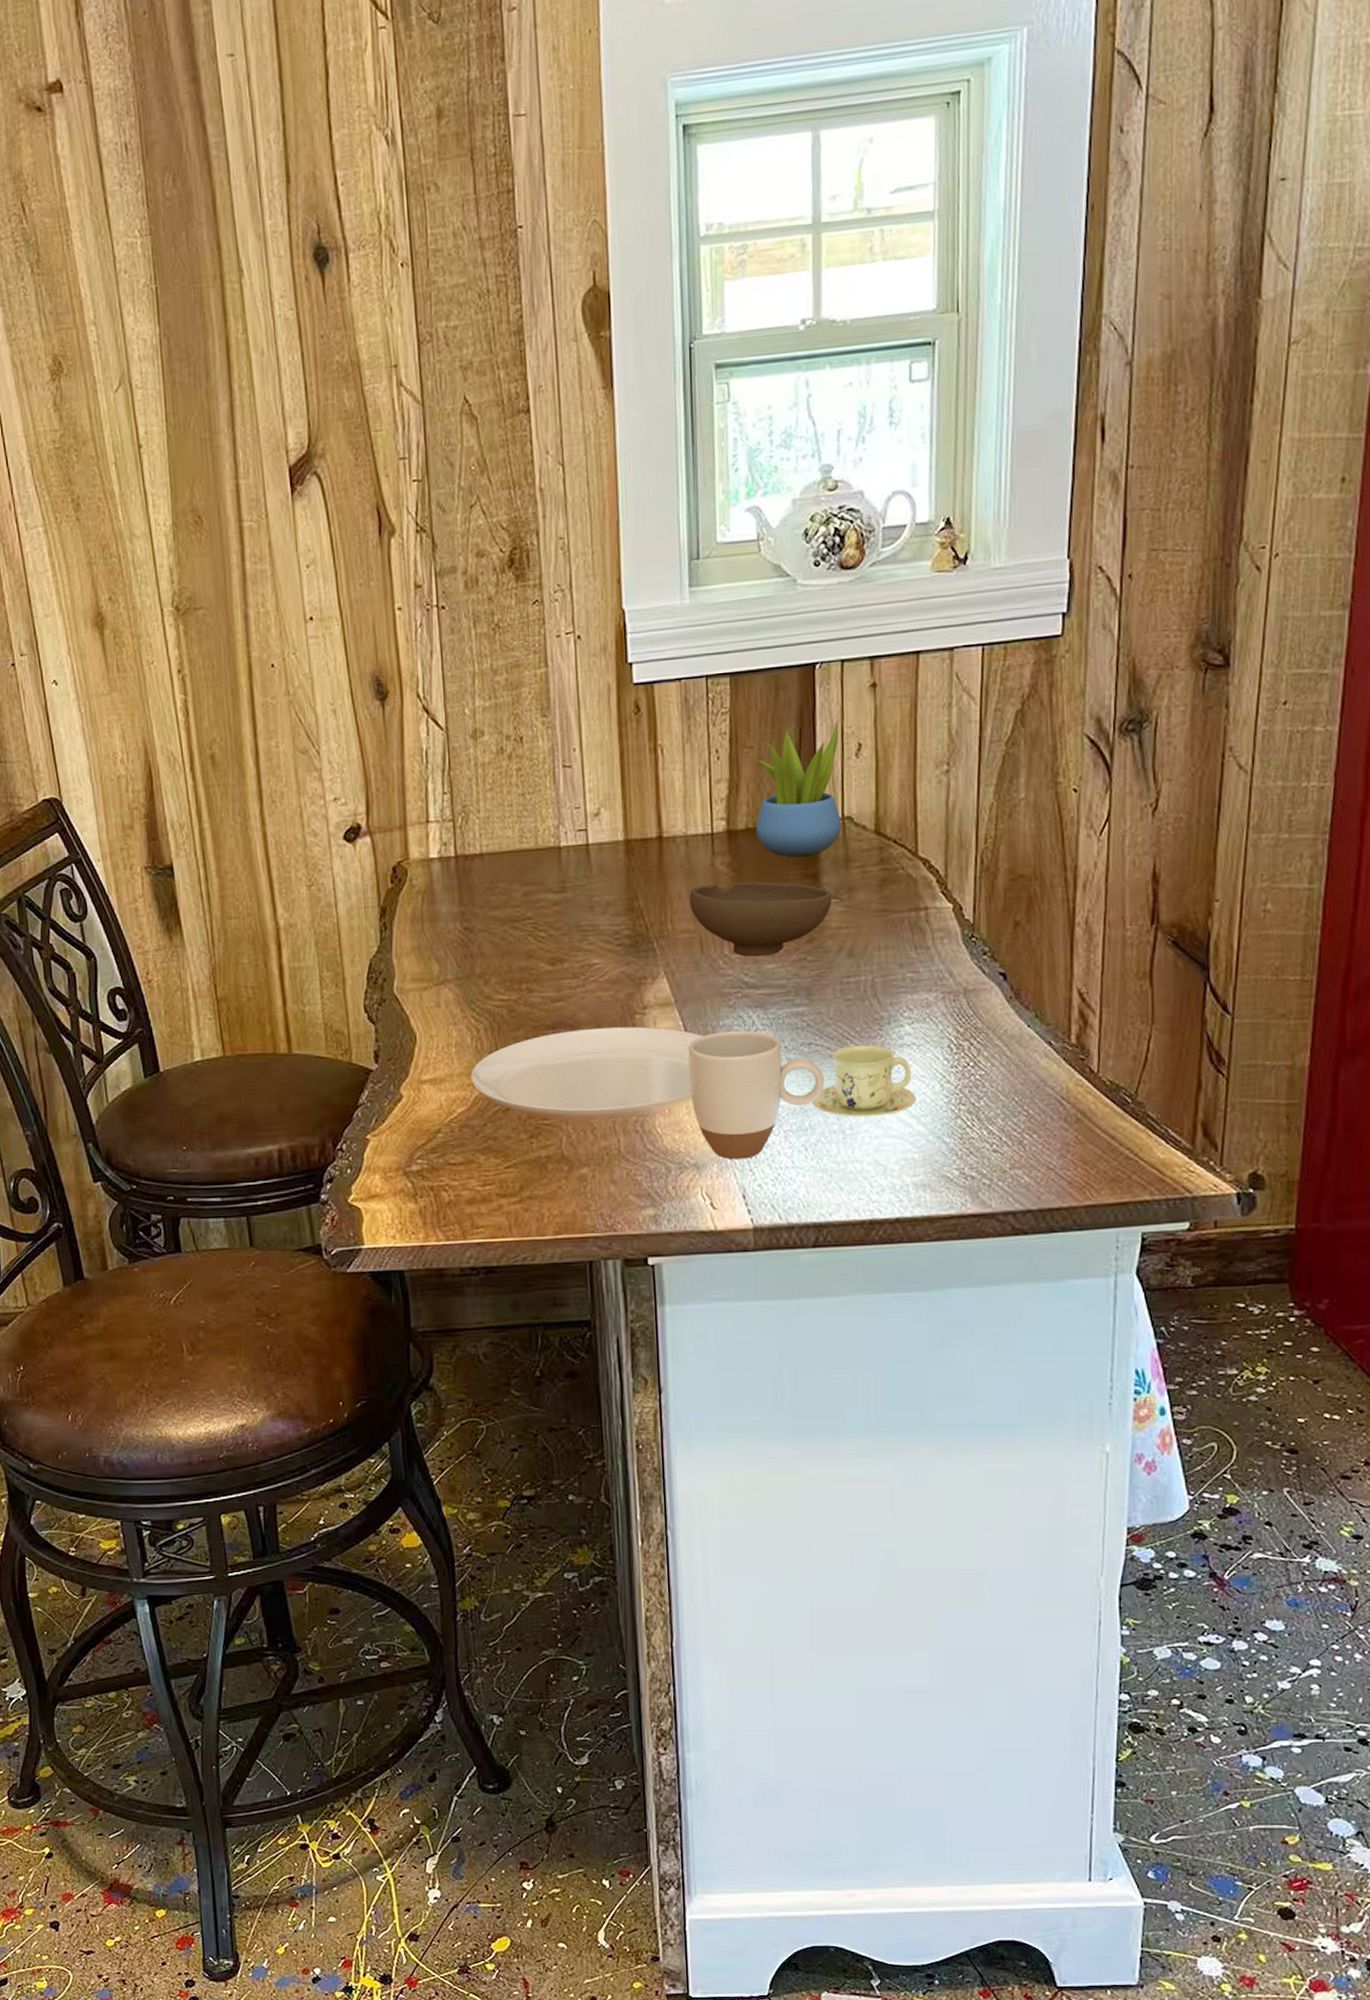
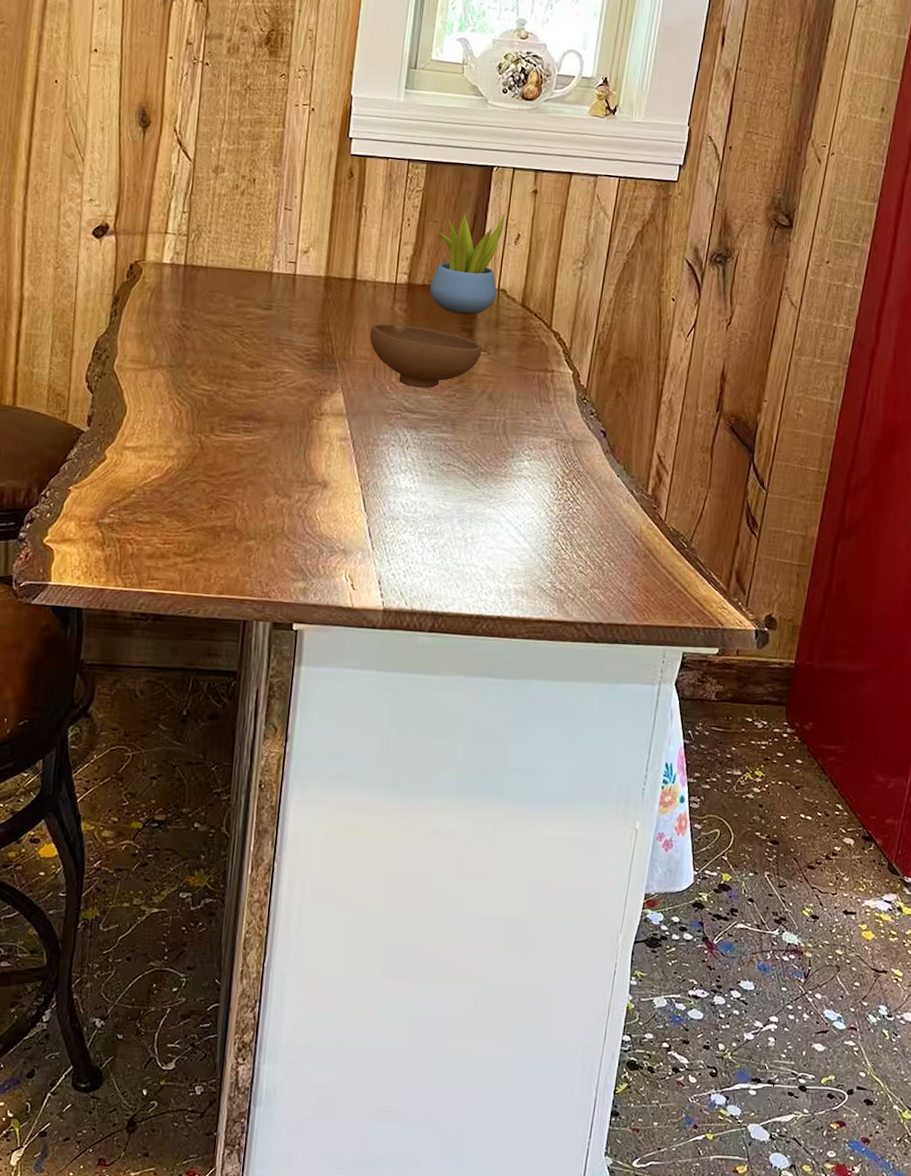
plate: present [470,1026,704,1121] -> none [167,424,366,504]
mug: present [688,1030,825,1160] -> none [348,443,457,551]
cup and saucer: present [811,1045,917,1118] -> none [443,471,526,532]

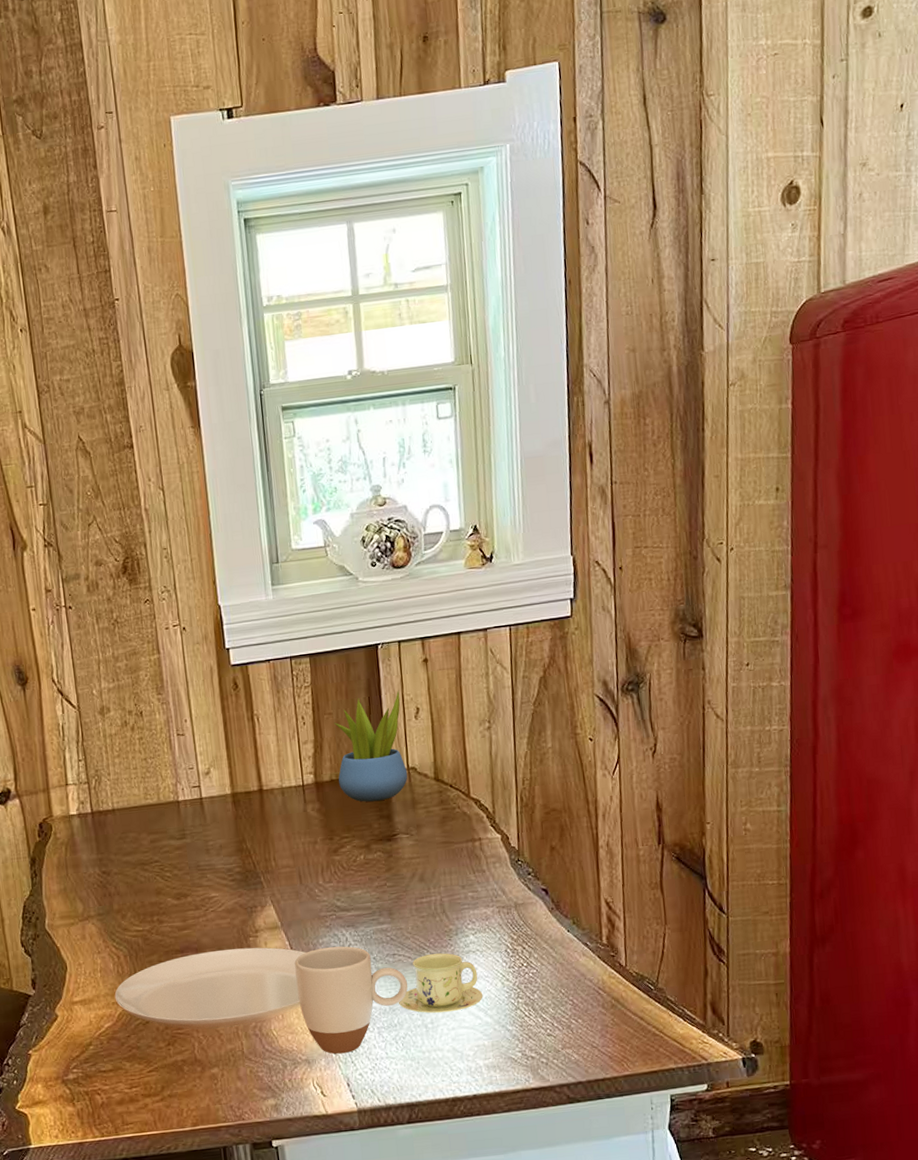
plate: none [167,424,366,504] -> present [114,947,307,1029]
mug: none [348,443,457,551] -> present [294,946,408,1054]
bowl: present [370,323,482,389] -> none [287,823,404,885]
cup and saucer: none [443,471,526,532] -> present [398,953,483,1014]

